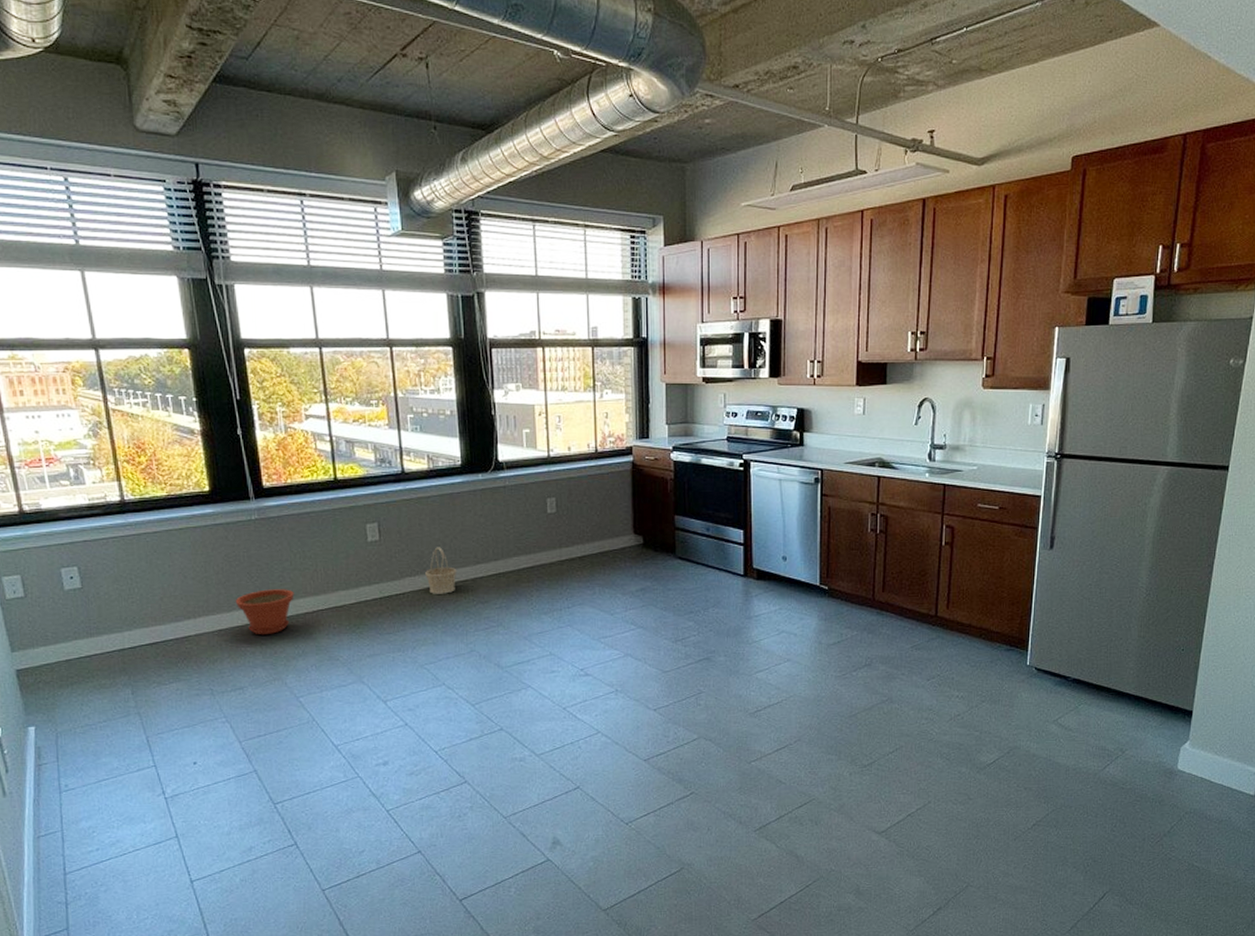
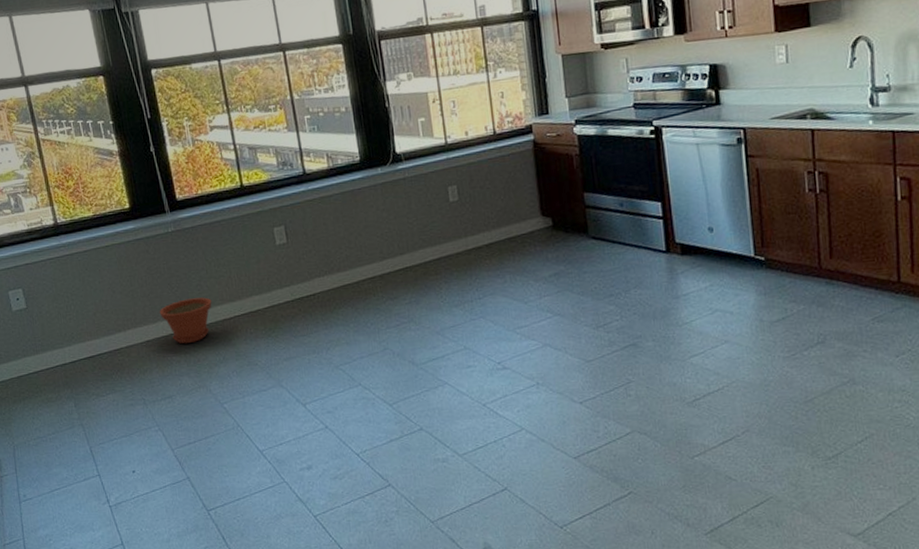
basket: present [425,547,457,594] -> none [333,245,365,293]

